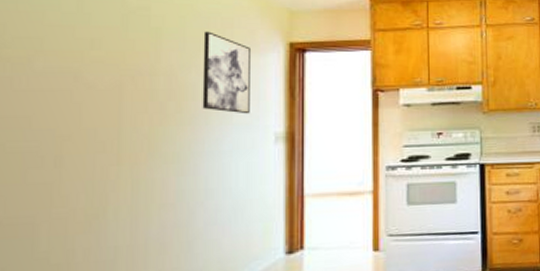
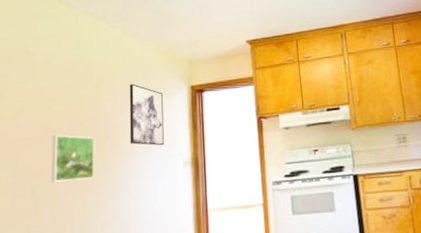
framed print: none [84,89,152,151] -> present [51,135,95,182]

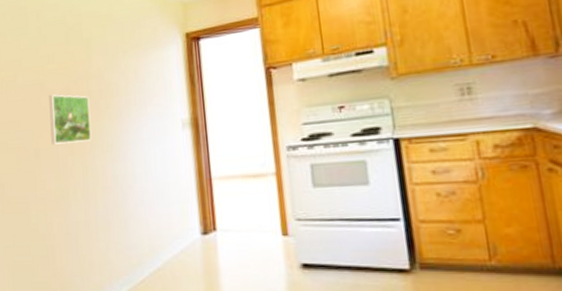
wall art: present [129,84,164,146] -> none [119,34,160,105]

